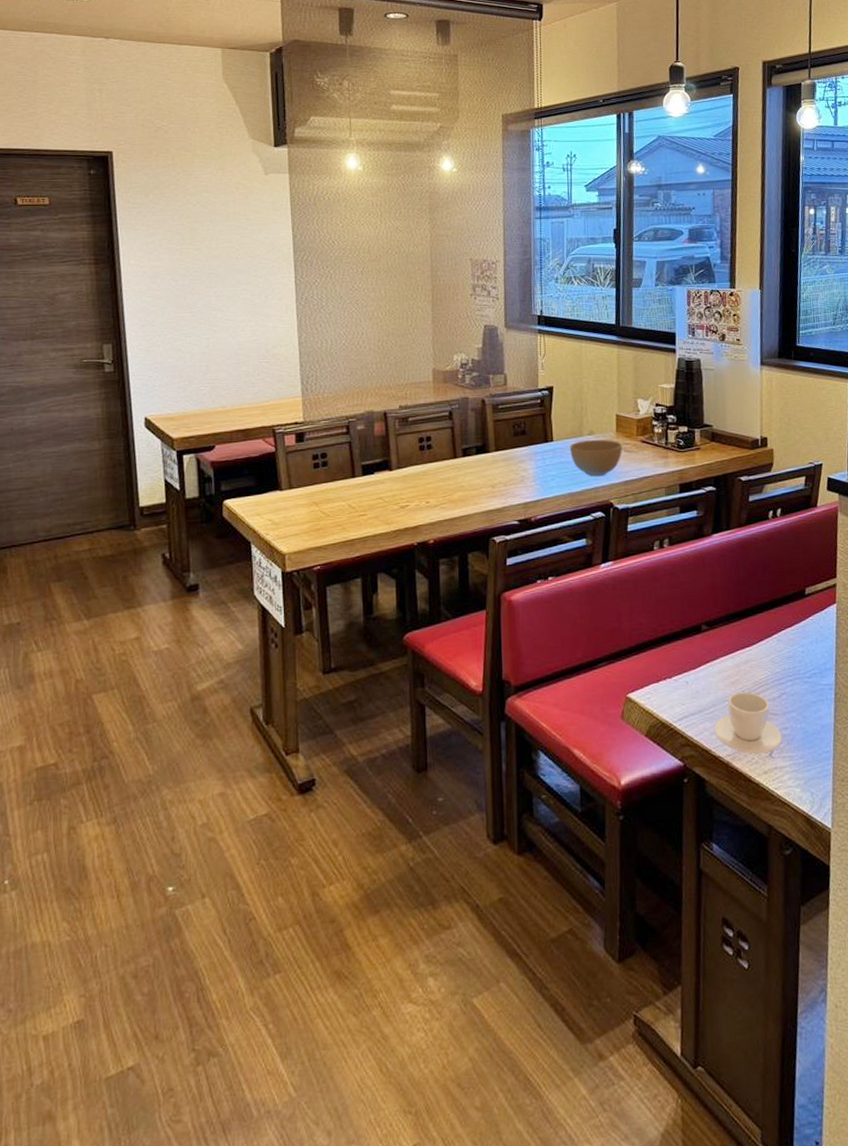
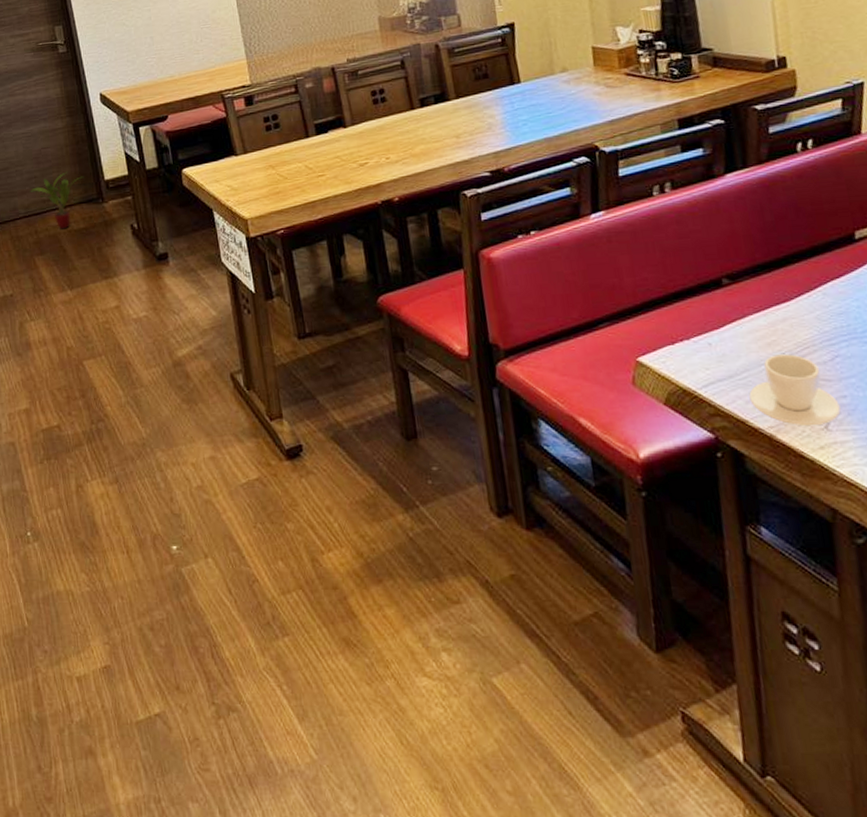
potted plant: none [54,495,117,555] -> present [30,171,84,229]
bowl: present [570,440,623,477] -> none [540,75,604,118]

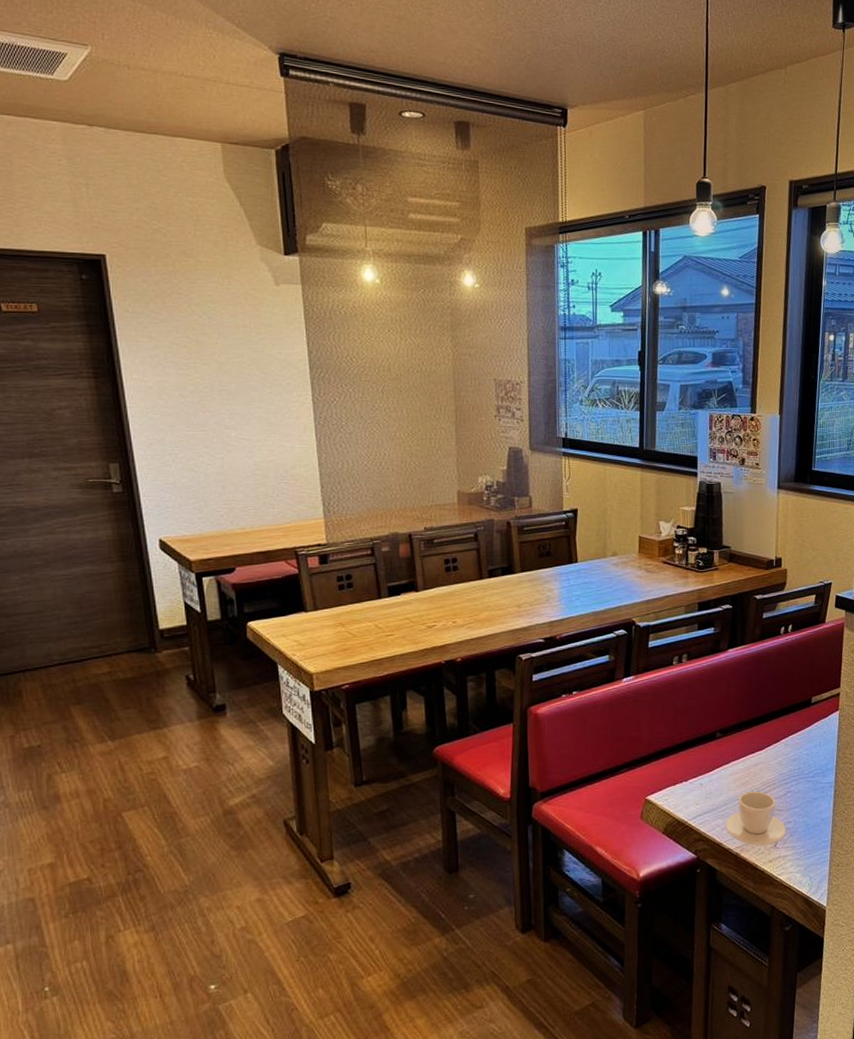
potted plant: present [30,171,84,229] -> none [68,618,135,678]

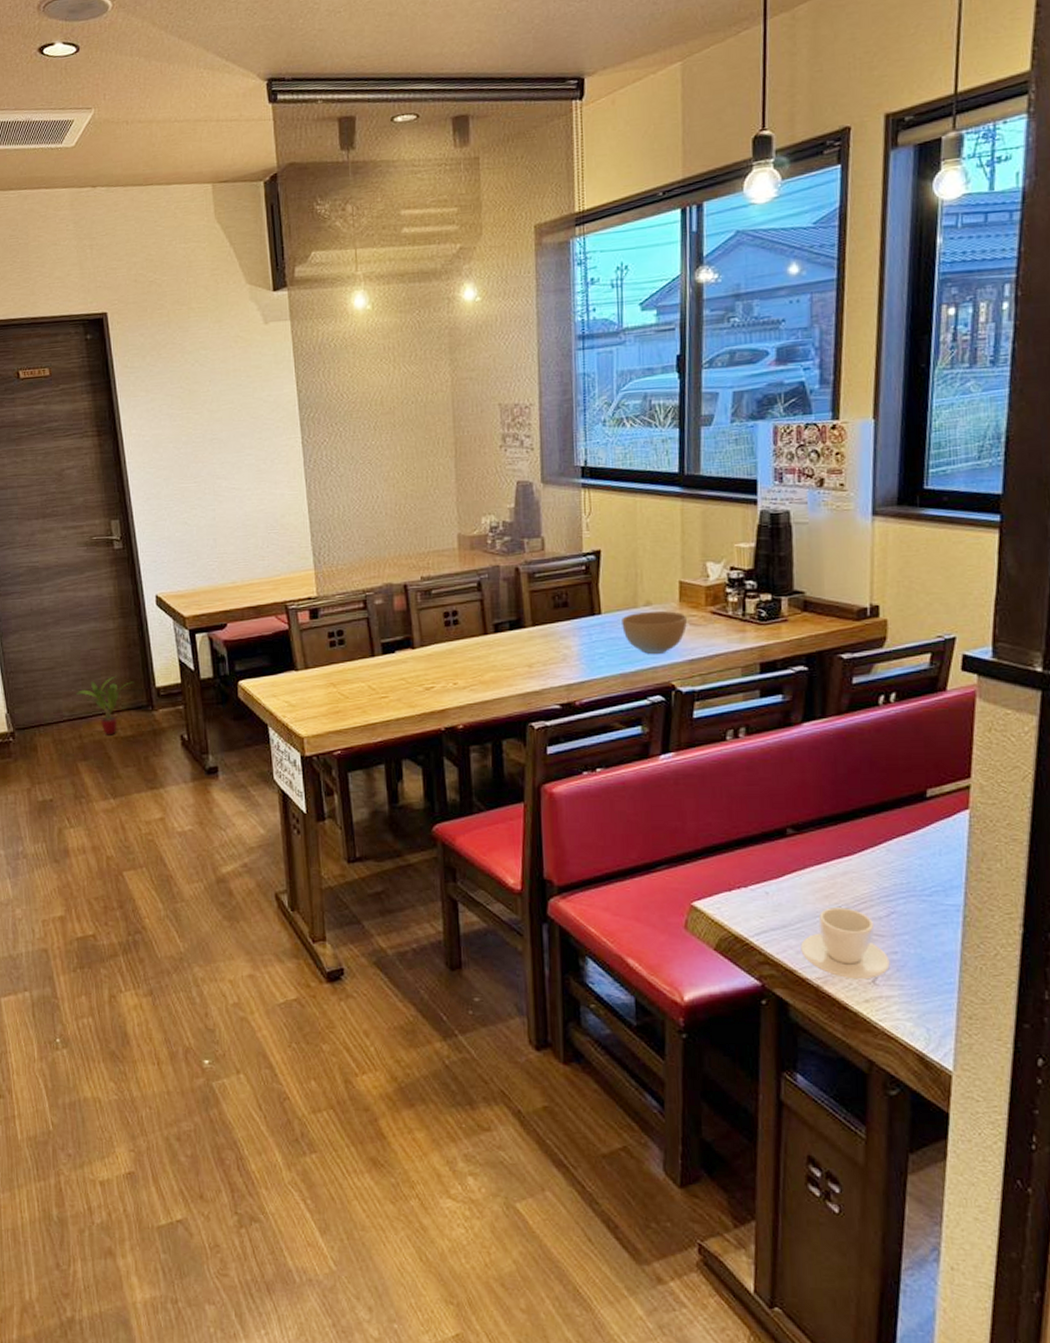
potted plant: none [68,618,135,678] -> present [76,675,134,736]
bowl: none [594,561,645,597] -> present [622,611,688,655]

